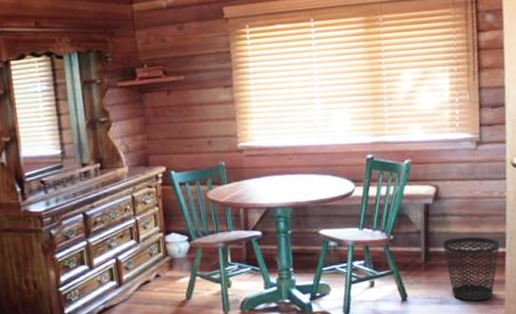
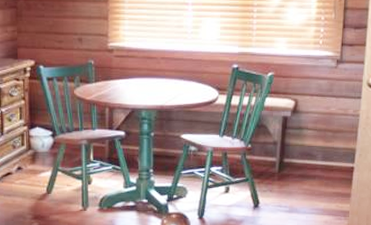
wastebasket: present [442,237,501,301] -> none [296,150,350,212]

